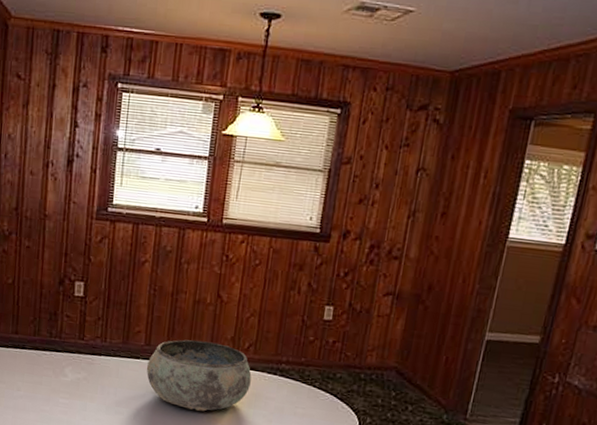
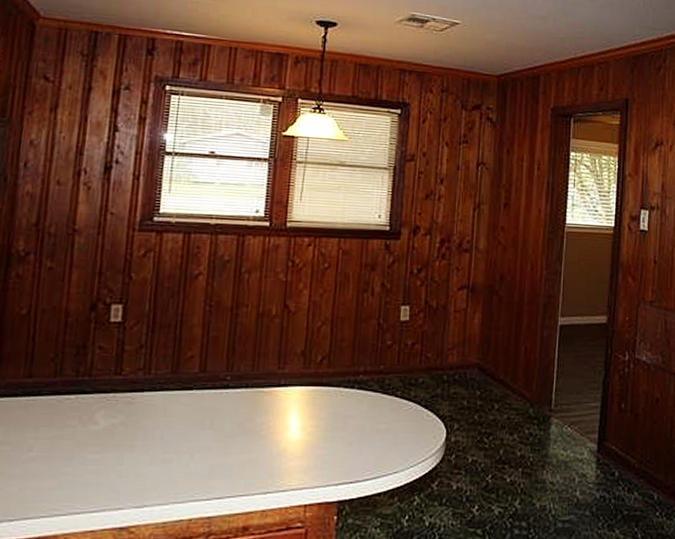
bowl: present [146,339,252,412] -> none [201,359,327,444]

